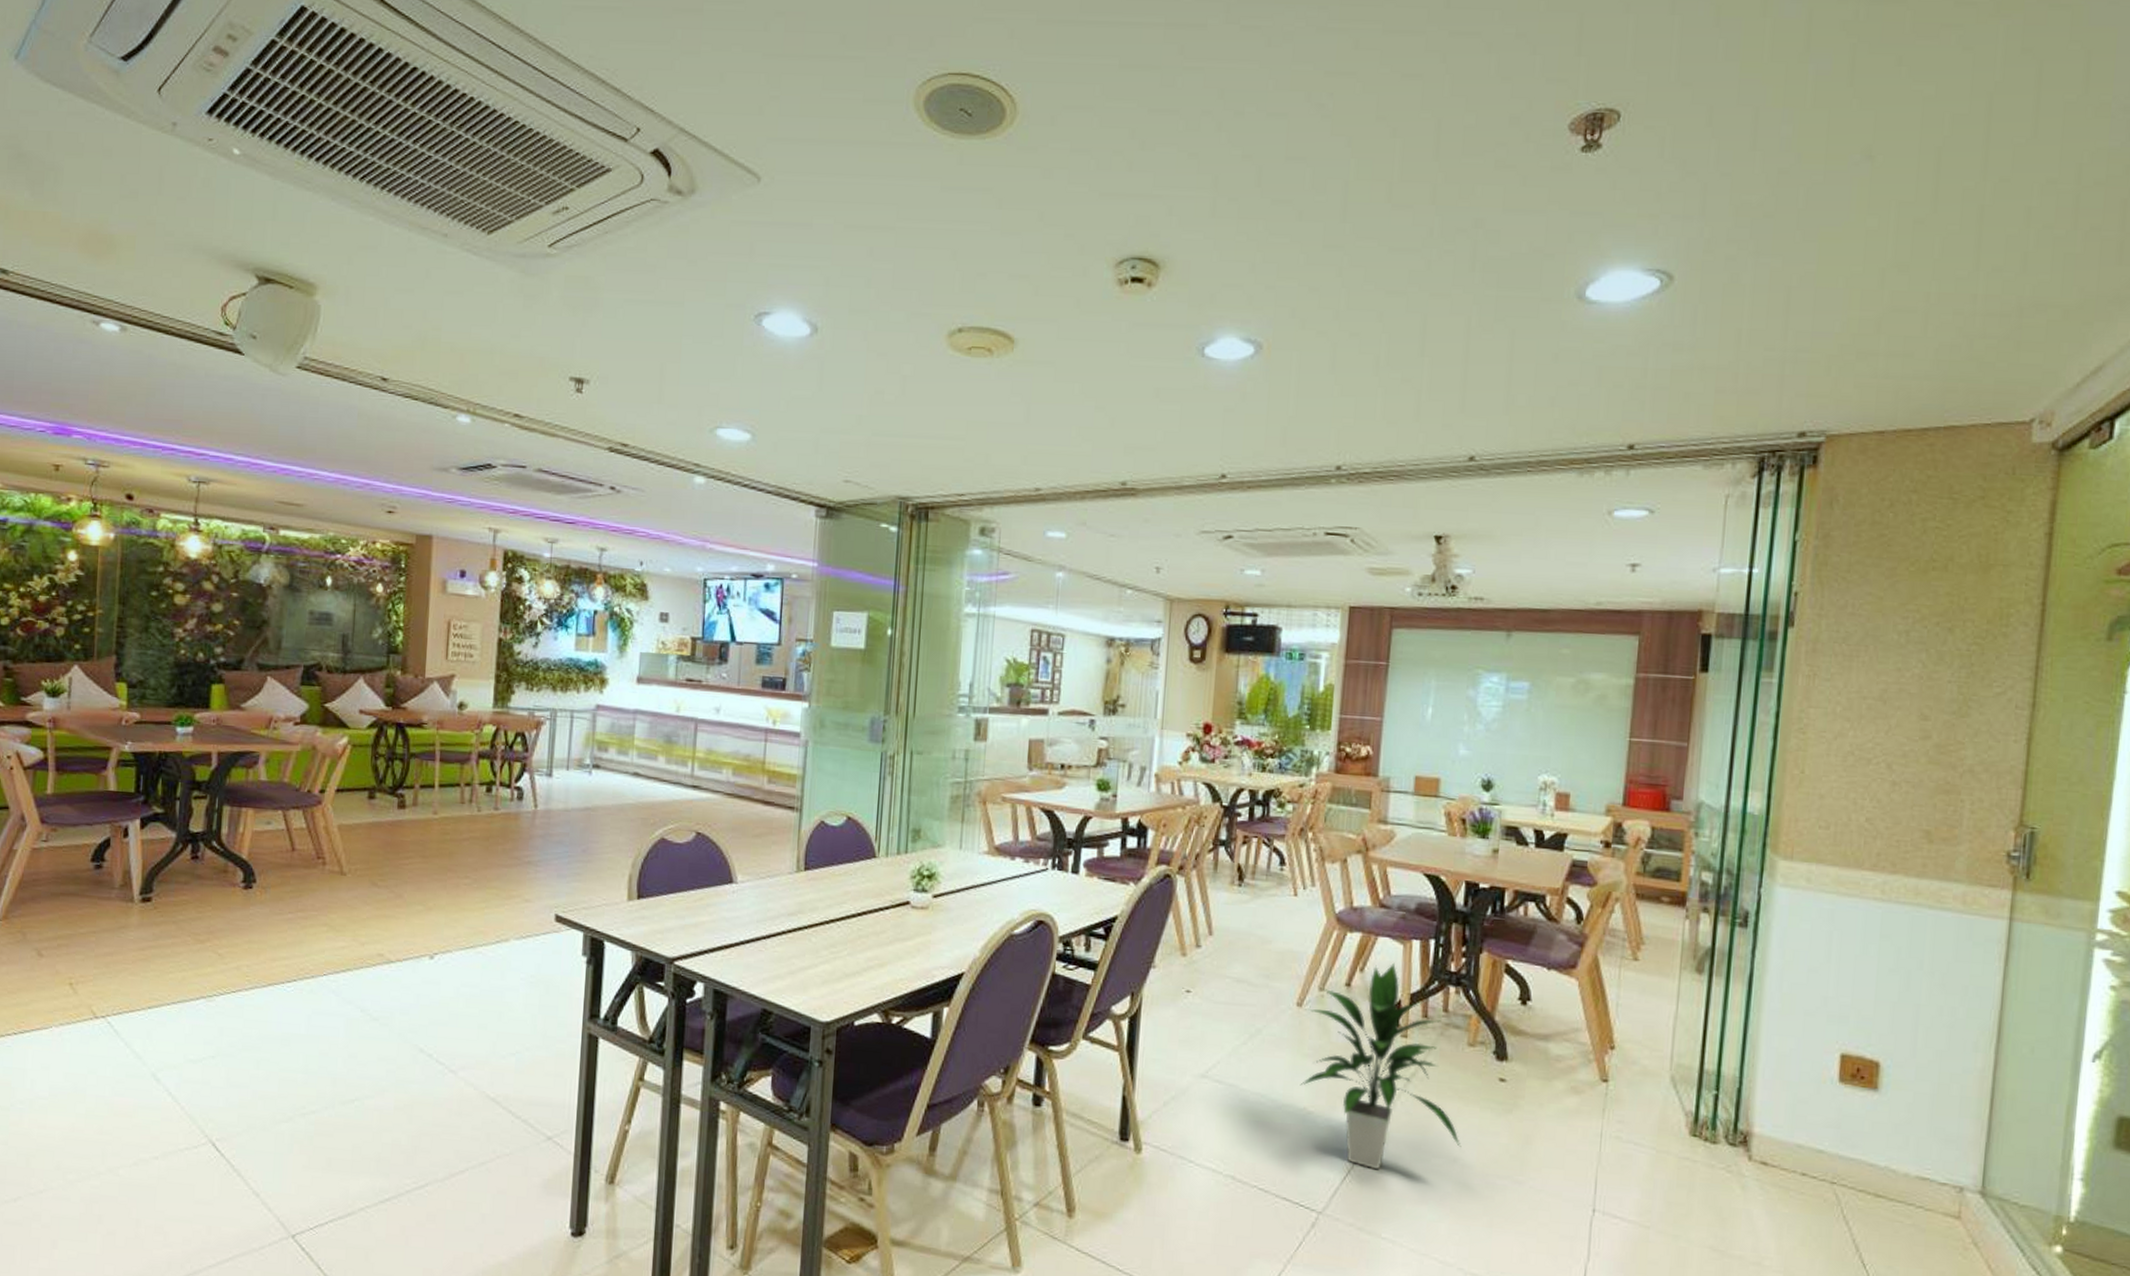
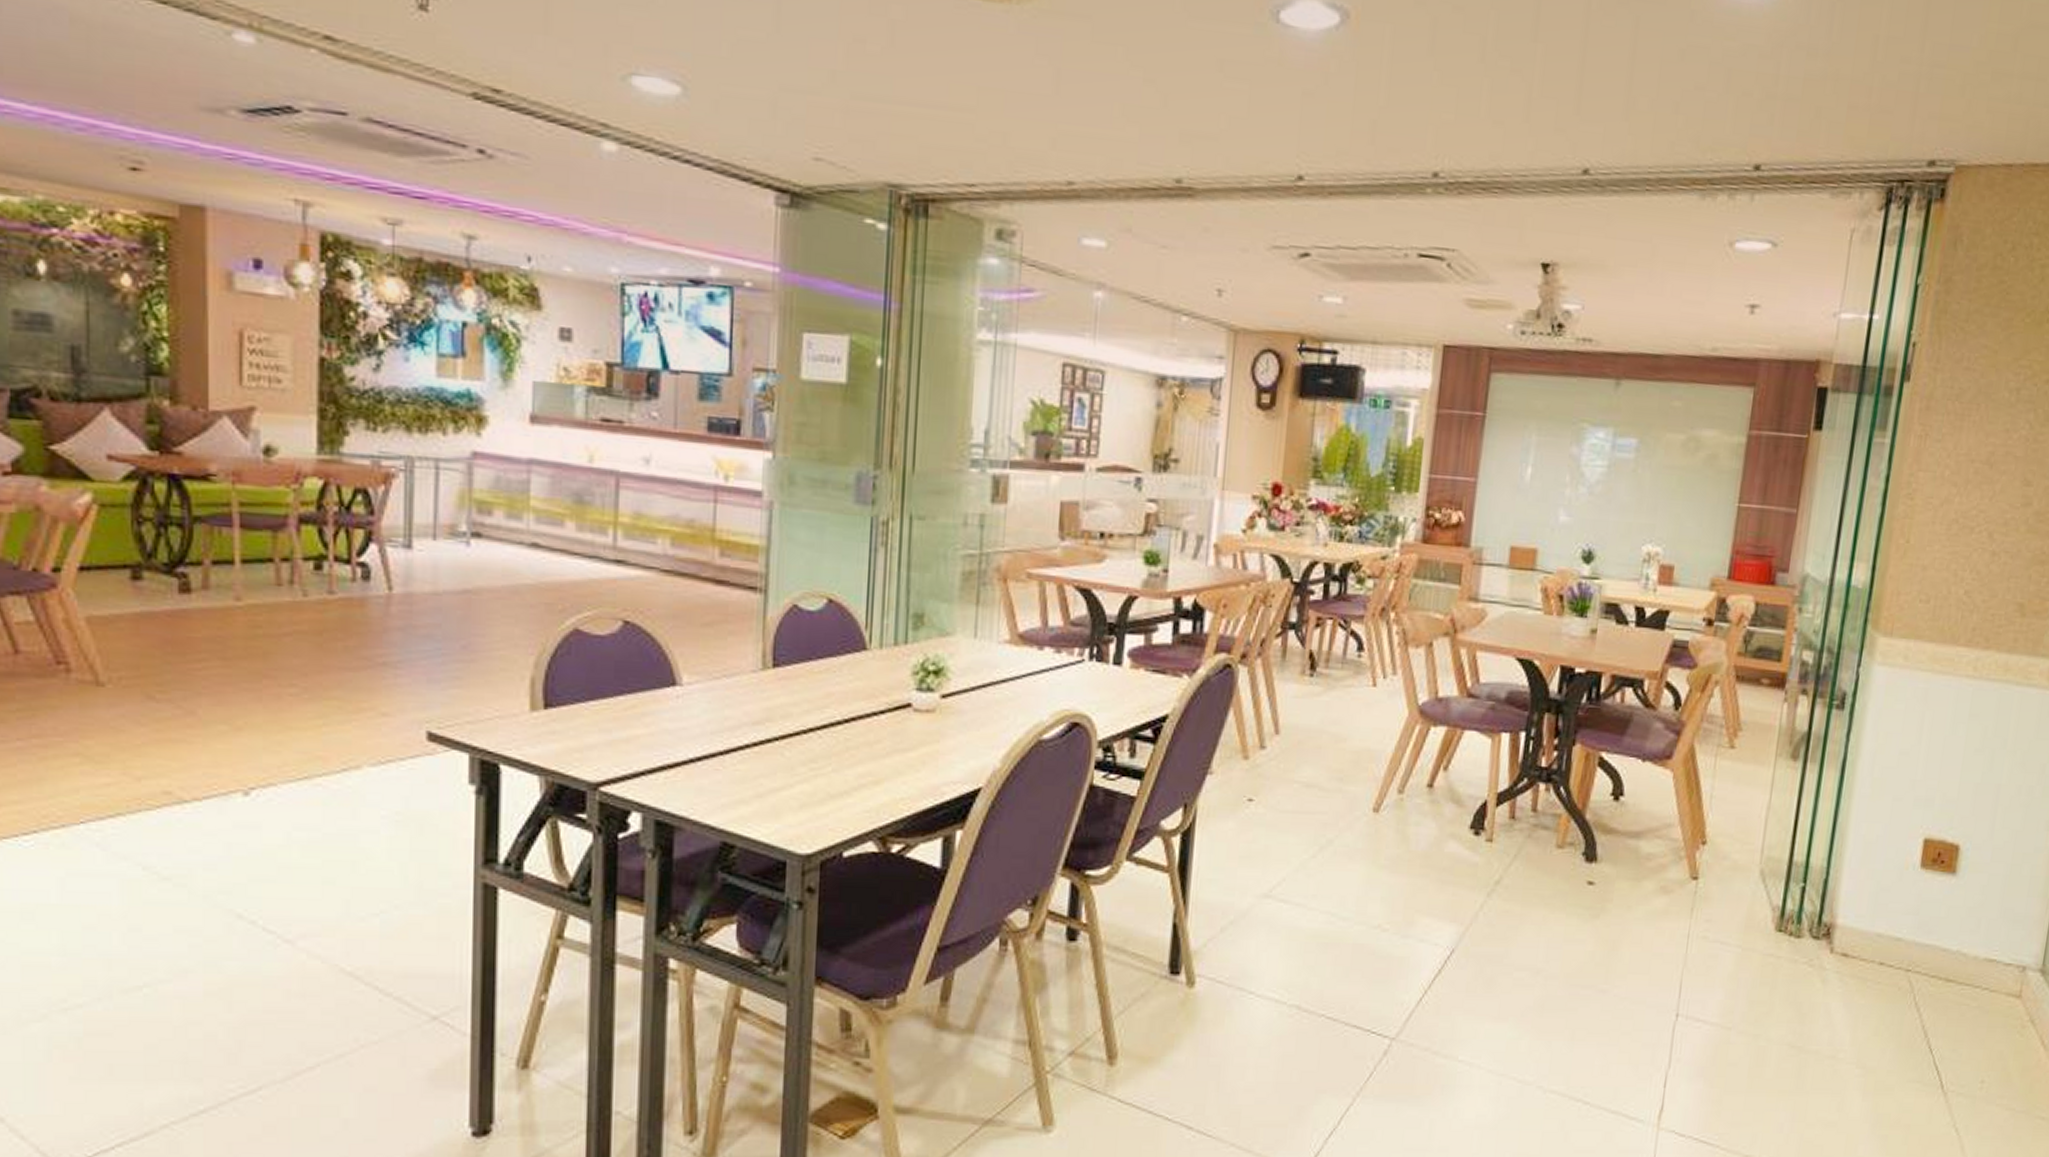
indoor plant: present [1300,962,1461,1170] -> none [1374,759,1546,988]

